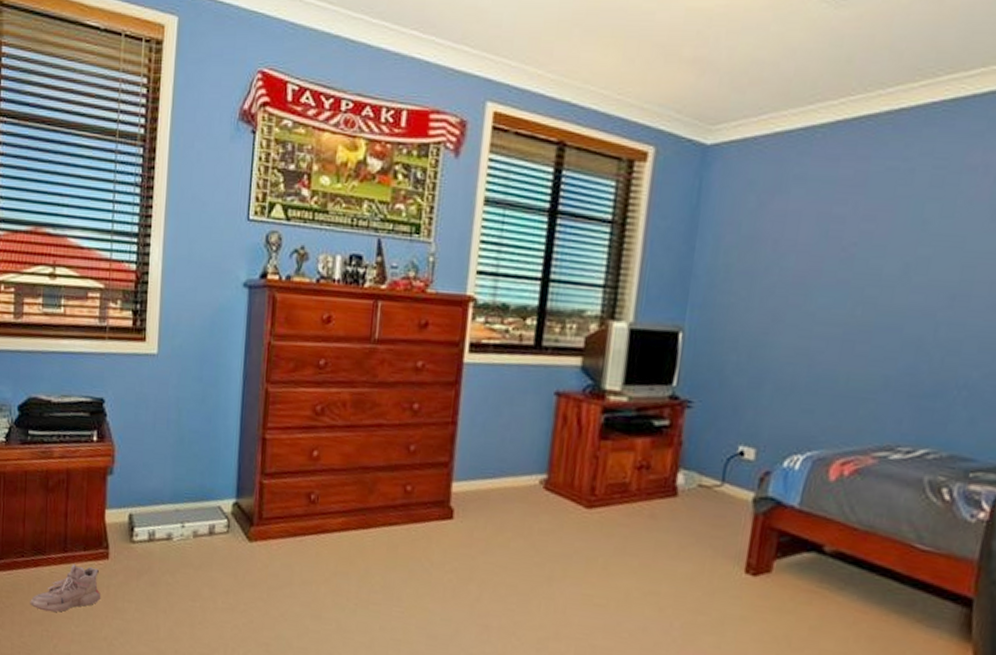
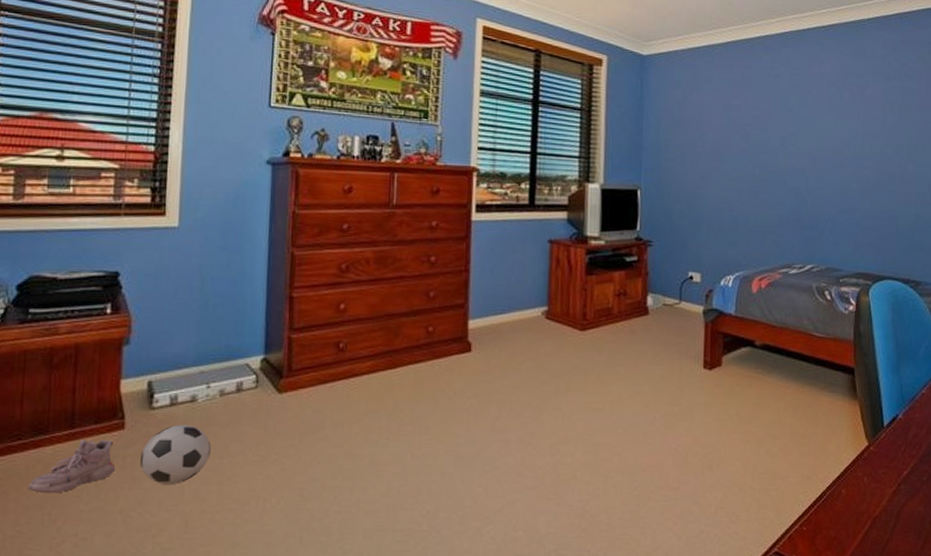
soccer ball: none [121,561,184,621] -> present [139,425,211,484]

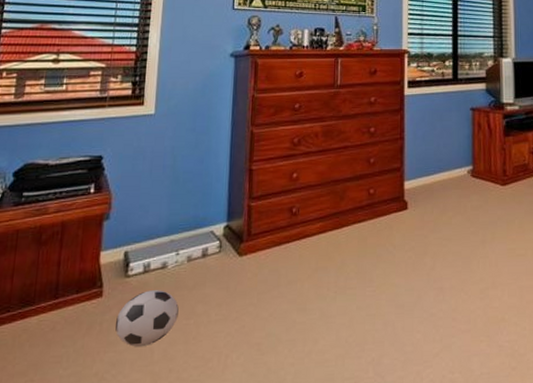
athletic shoe: present [27,439,116,494] -> none [13,308,94,362]

